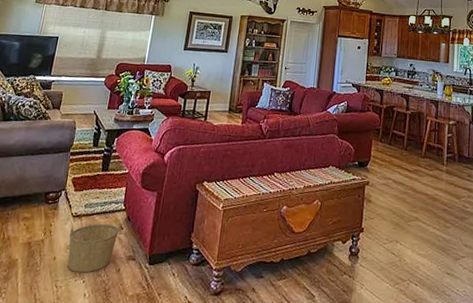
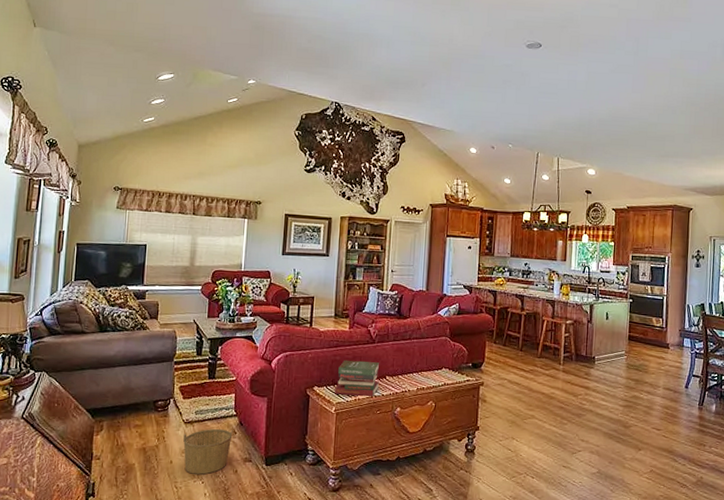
books: none [223,155,269,194] -> present [335,360,380,397]

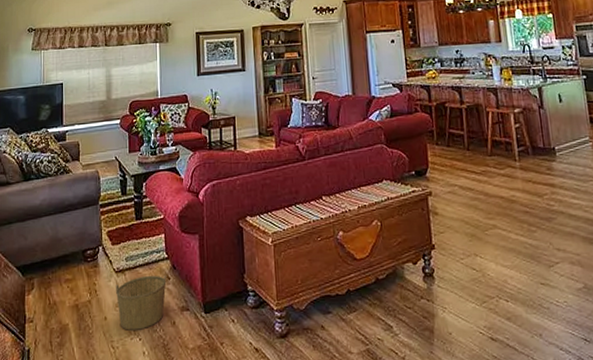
books: present [335,360,380,397] -> none [269,181,316,223]

